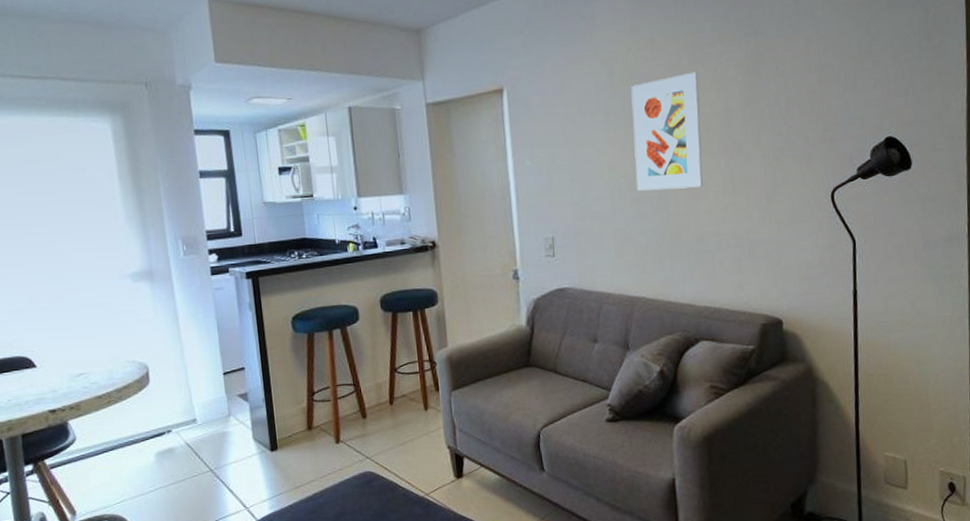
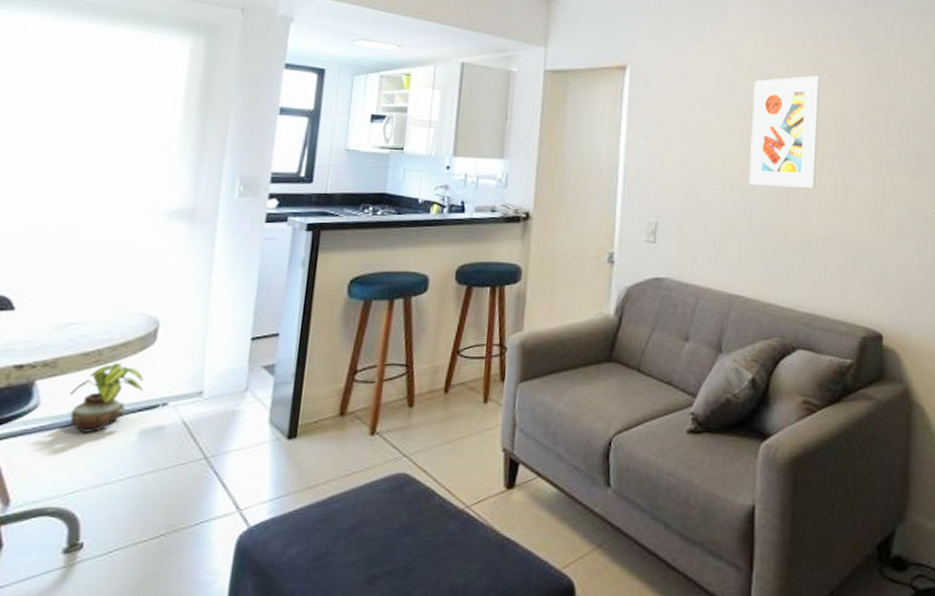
potted plant: none [96,401,149,458] -> present [69,361,144,433]

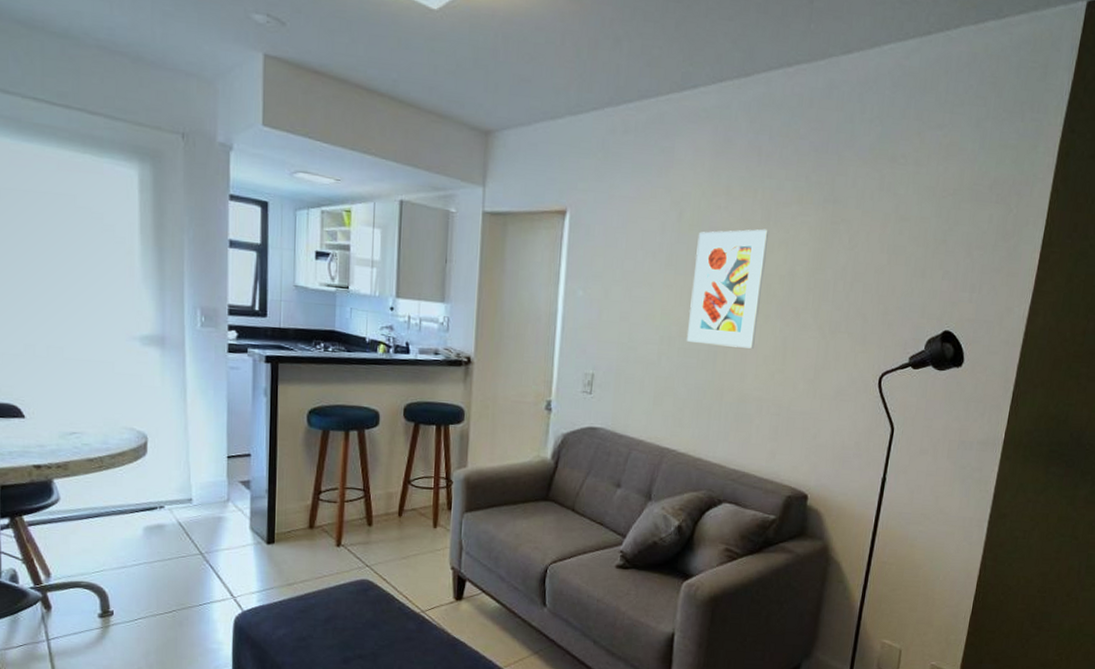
potted plant: present [69,361,144,433] -> none [82,467,141,526]

